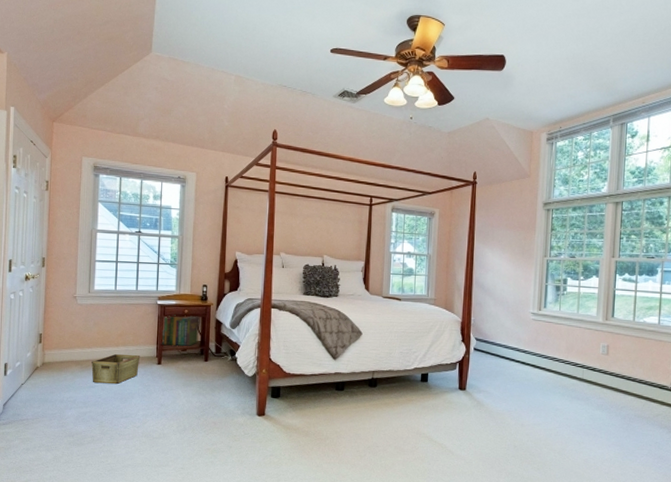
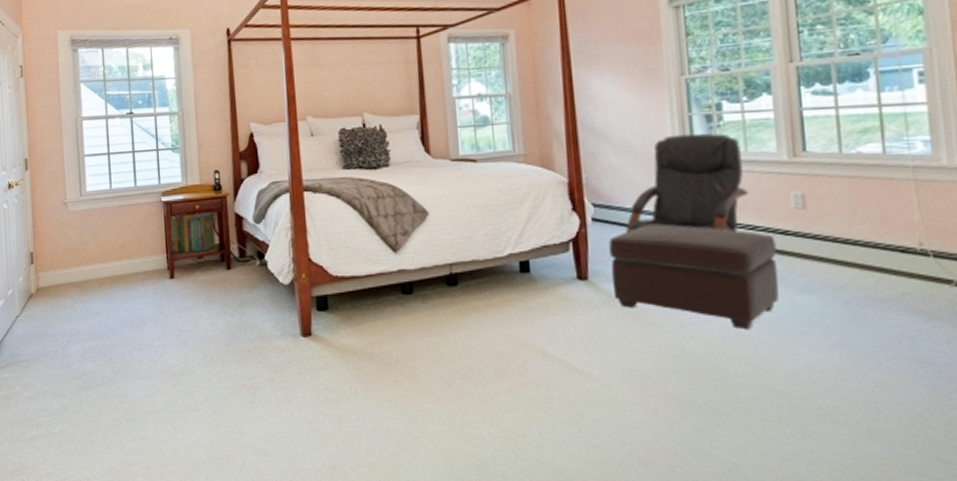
hamper: present [91,354,141,384] -> none [92,269,149,308]
ottoman: none [481,356,587,431] -> present [609,225,779,329]
armchair: none [495,297,575,366] -> present [625,133,748,233]

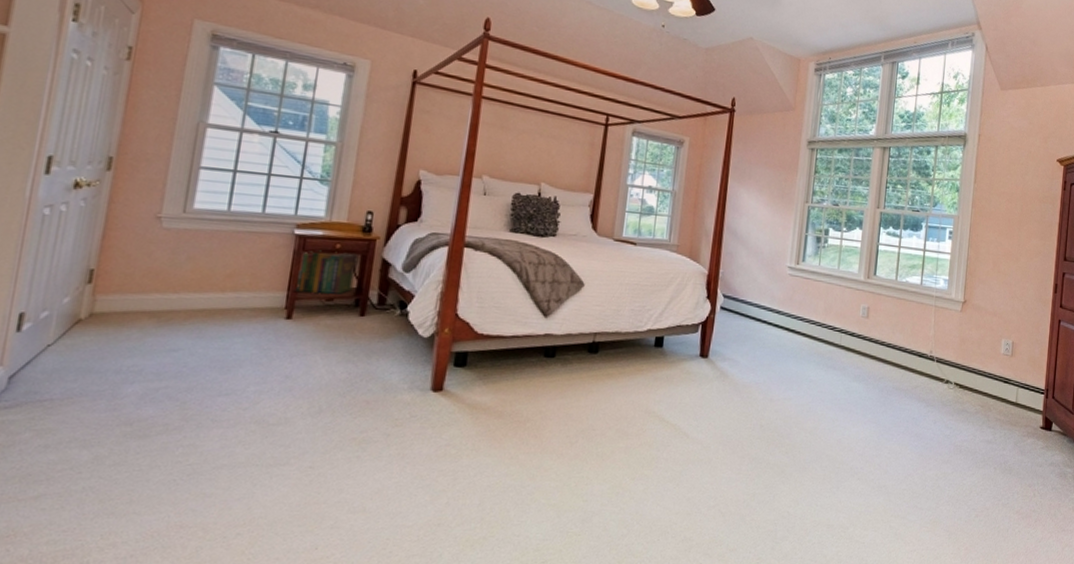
ottoman: present [609,225,779,329] -> none [725,317,846,406]
armchair: present [625,133,748,233] -> none [744,248,836,330]

